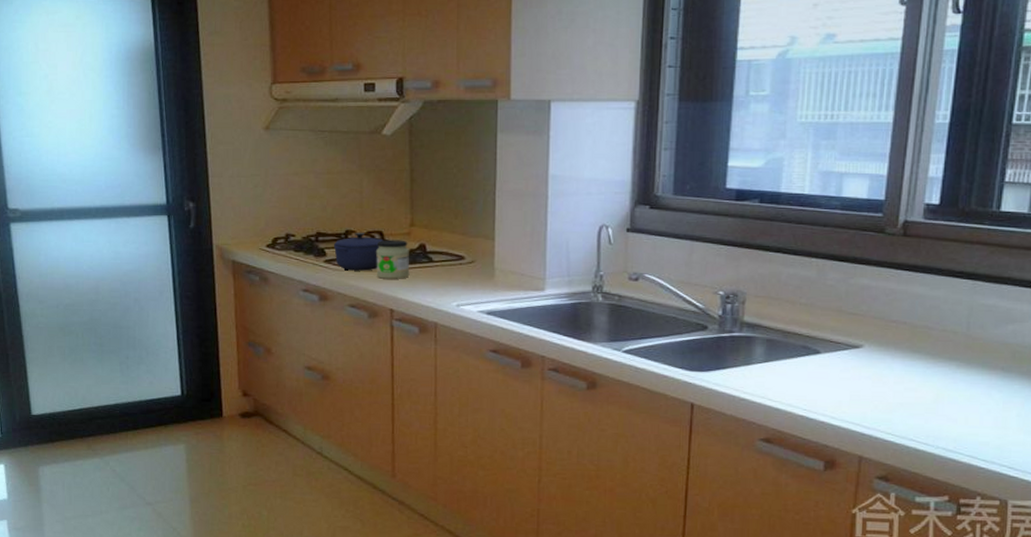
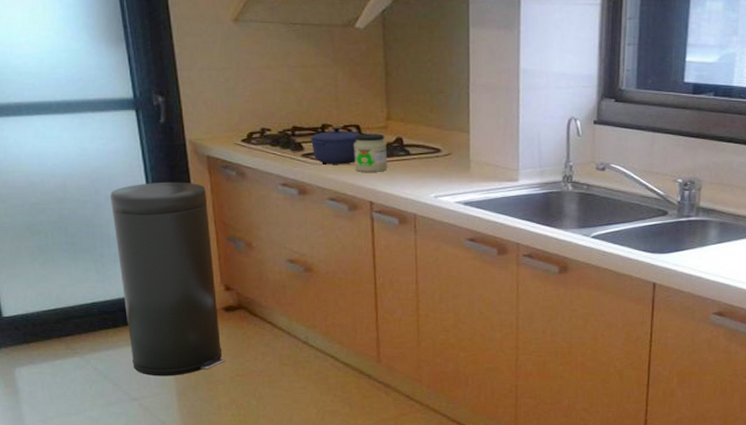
pedal bin: none [139,285,239,482] -> present [110,181,225,376]

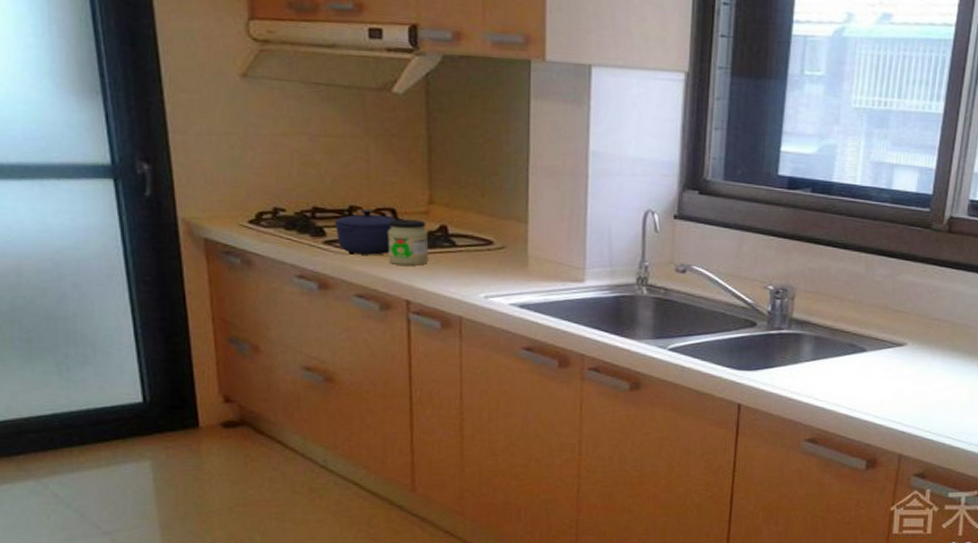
pedal bin: present [110,181,225,376] -> none [79,268,223,506]

